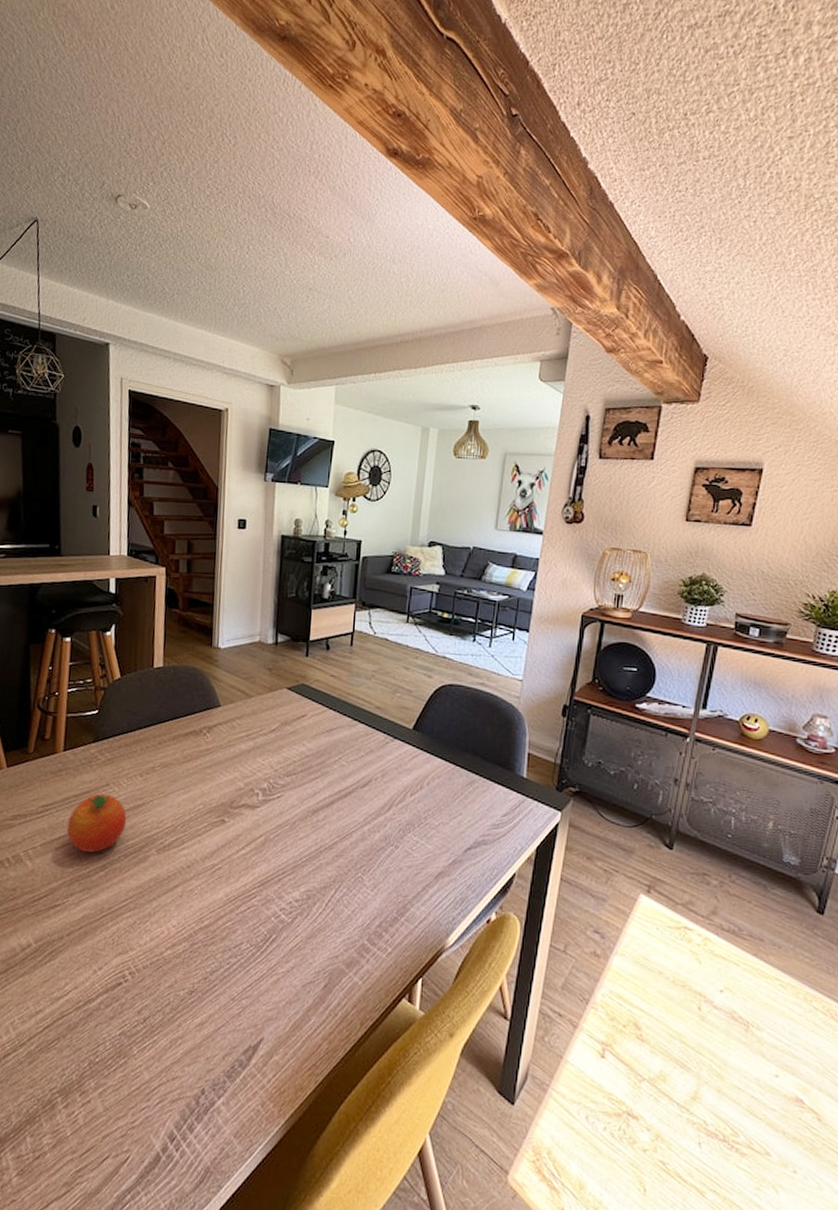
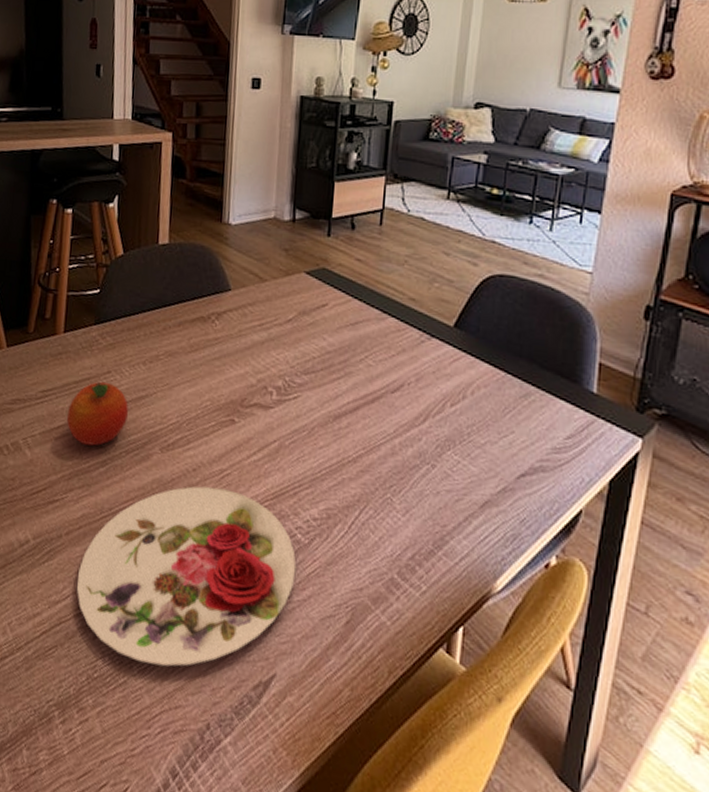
plate: none [77,880,281,1044] -> present [76,486,296,667]

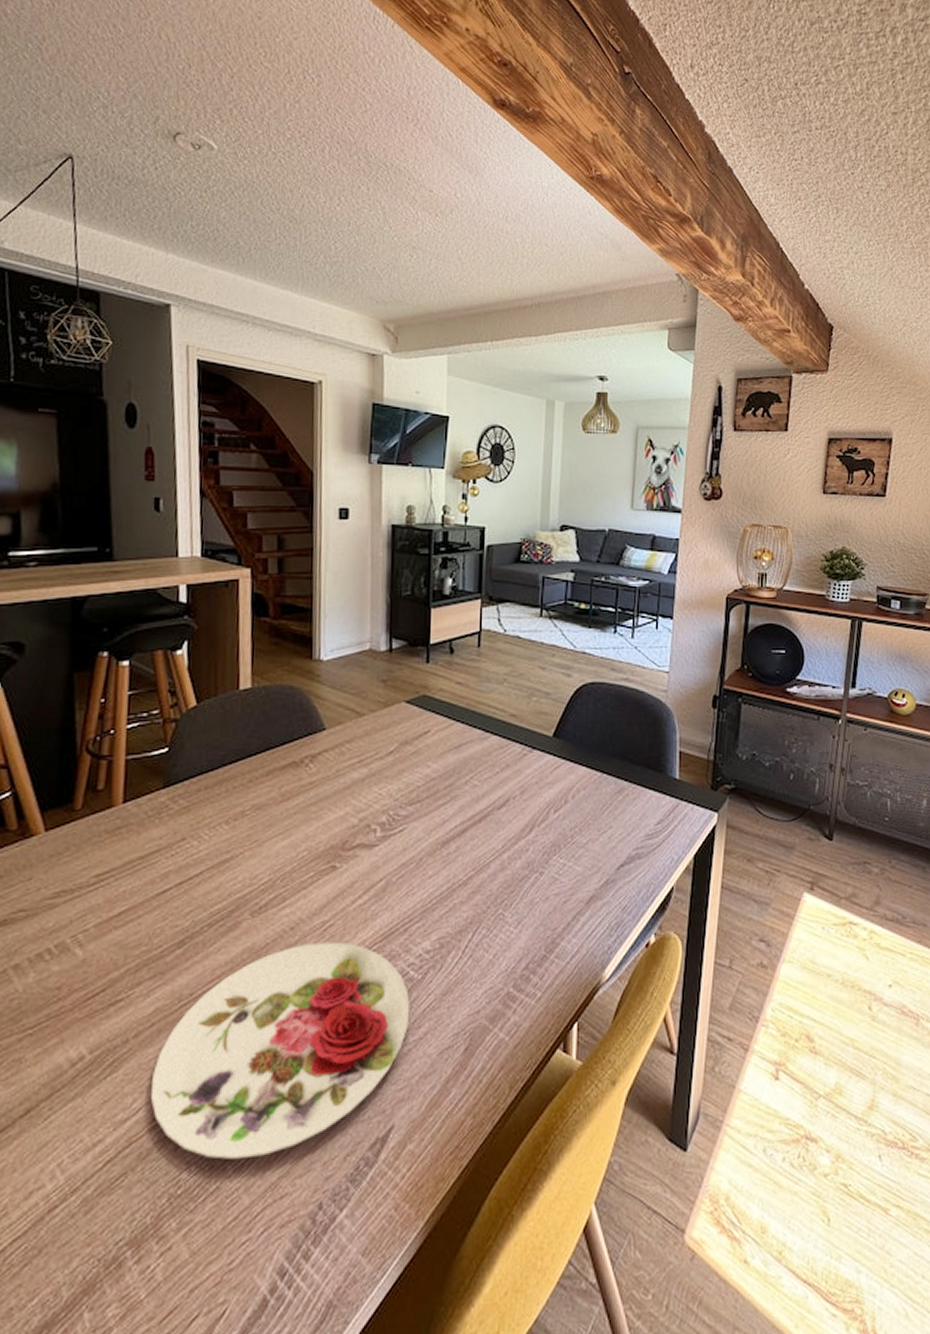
fruit: present [66,381,128,446] -> none [129,851,209,927]

